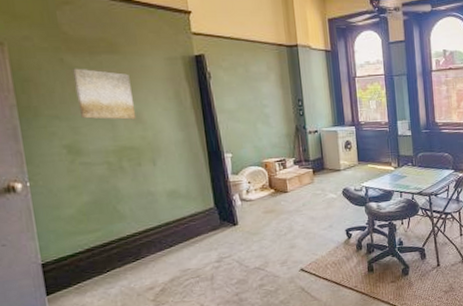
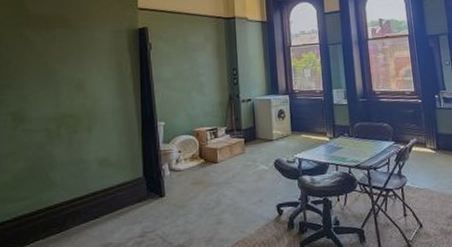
wall art: present [73,68,137,120] -> none [29,41,79,89]

